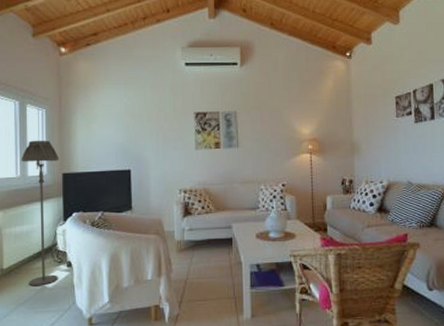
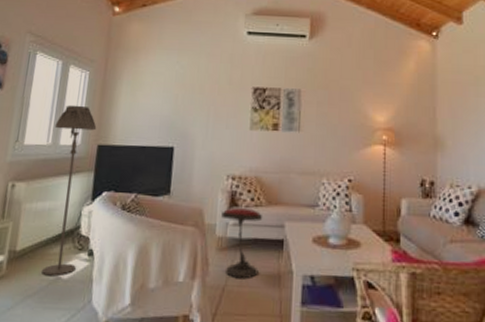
side table: none [178,215,213,273] -> present [221,207,262,279]

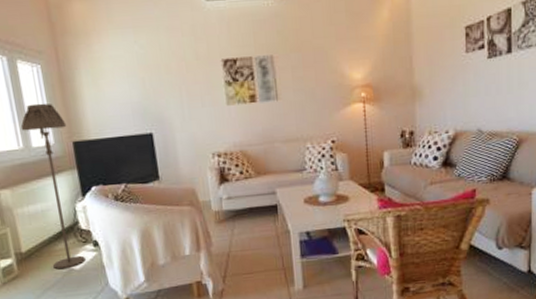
side table: present [221,207,262,279] -> none [214,181,258,245]

